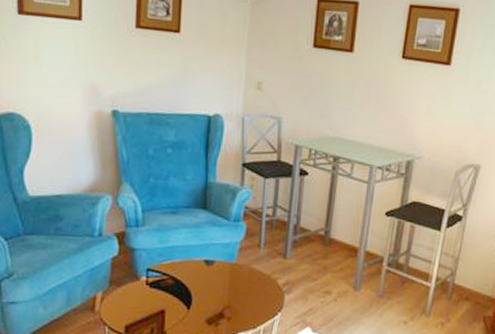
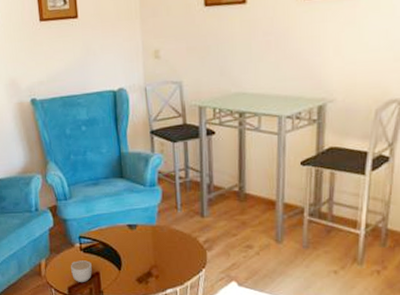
mug: none [132,296,157,321] -> present [71,260,92,282]

